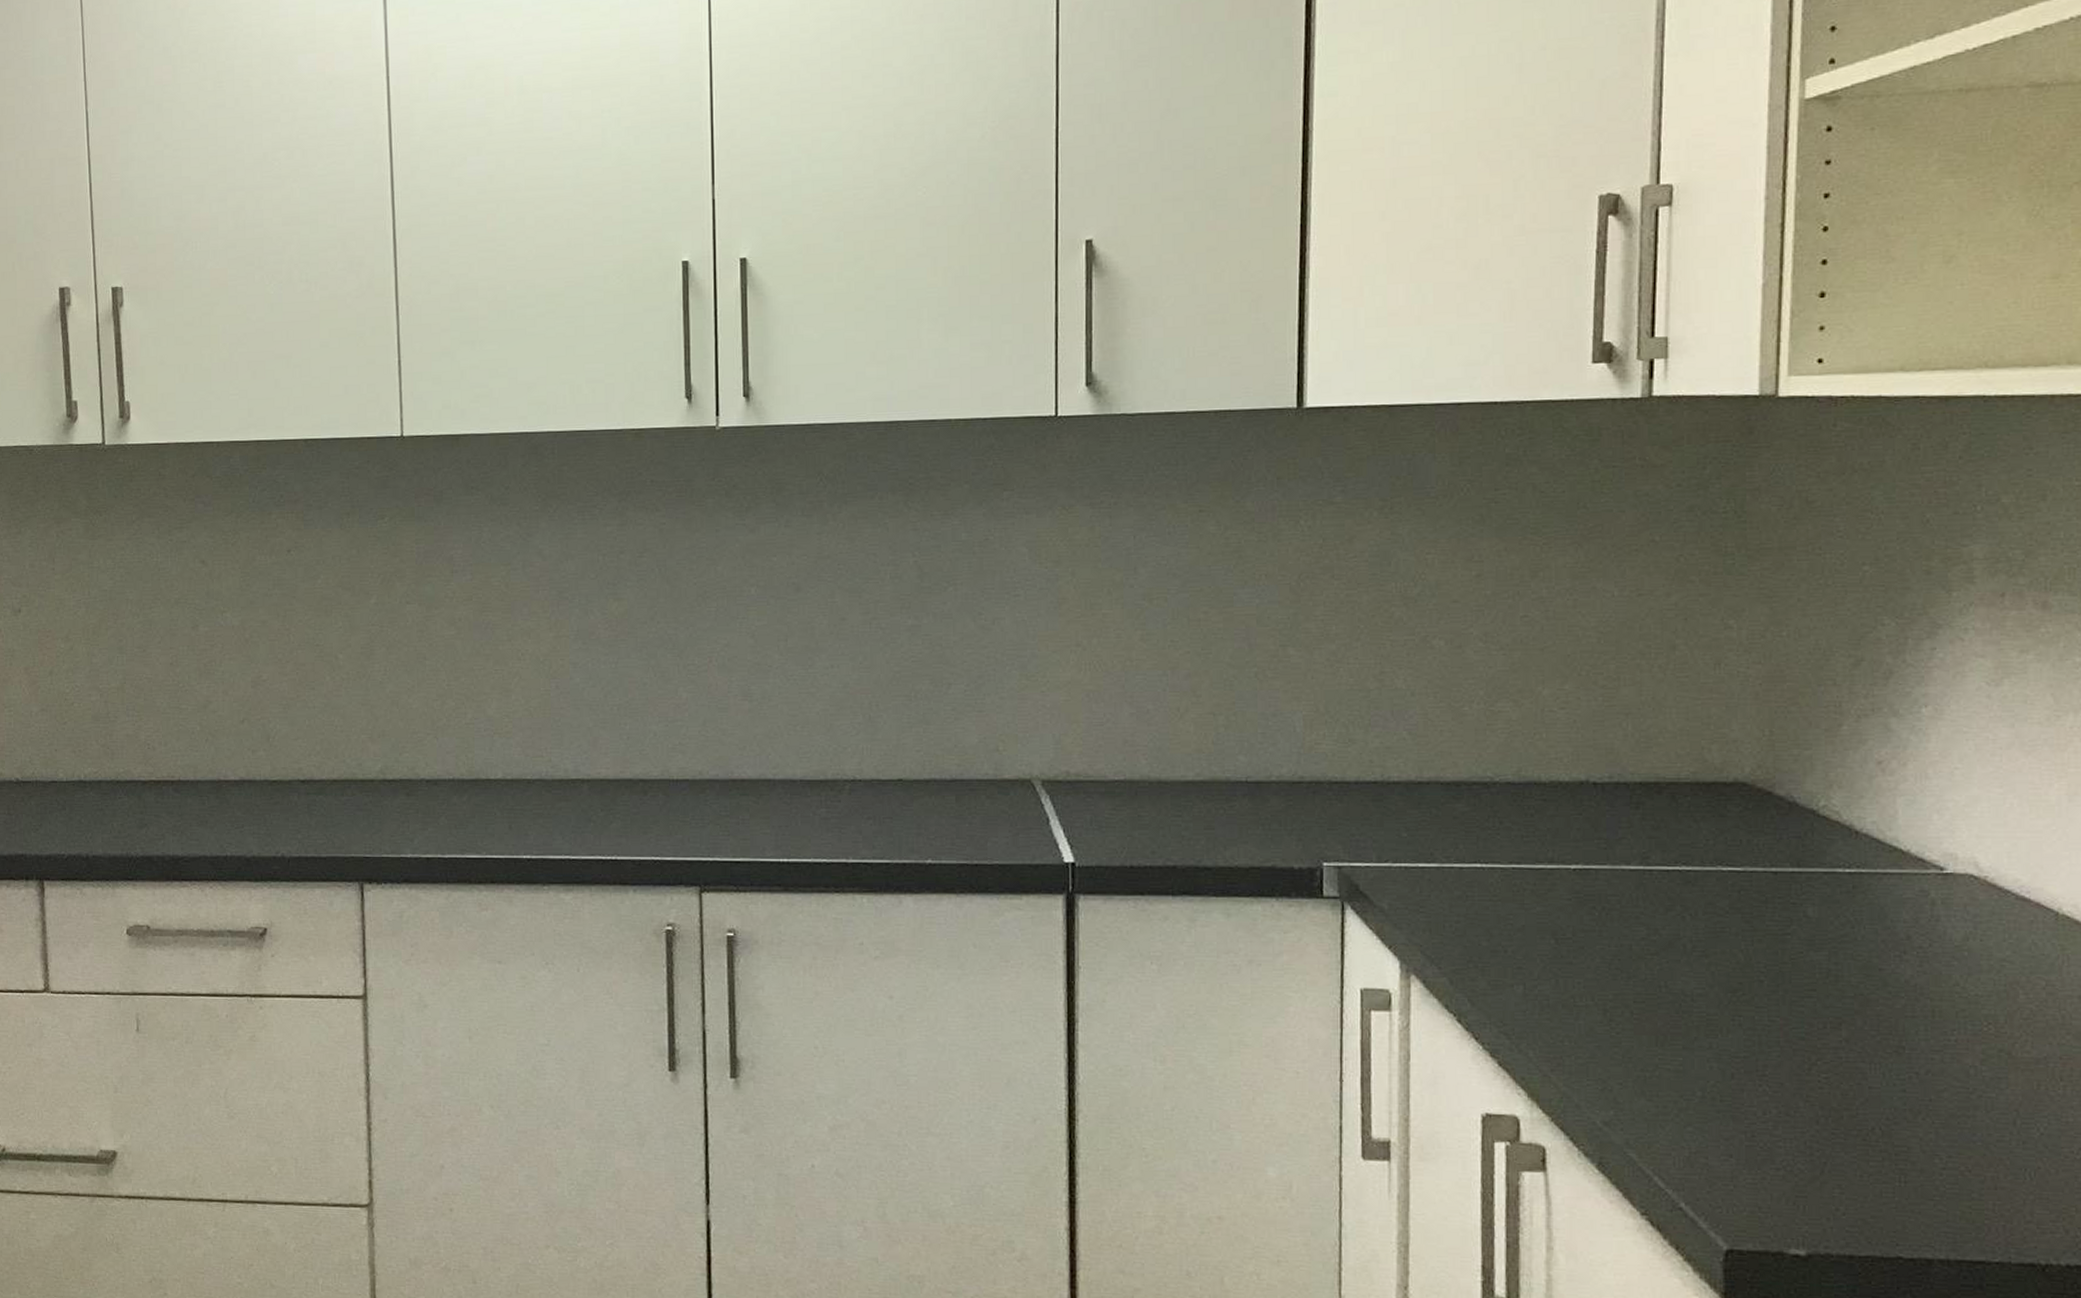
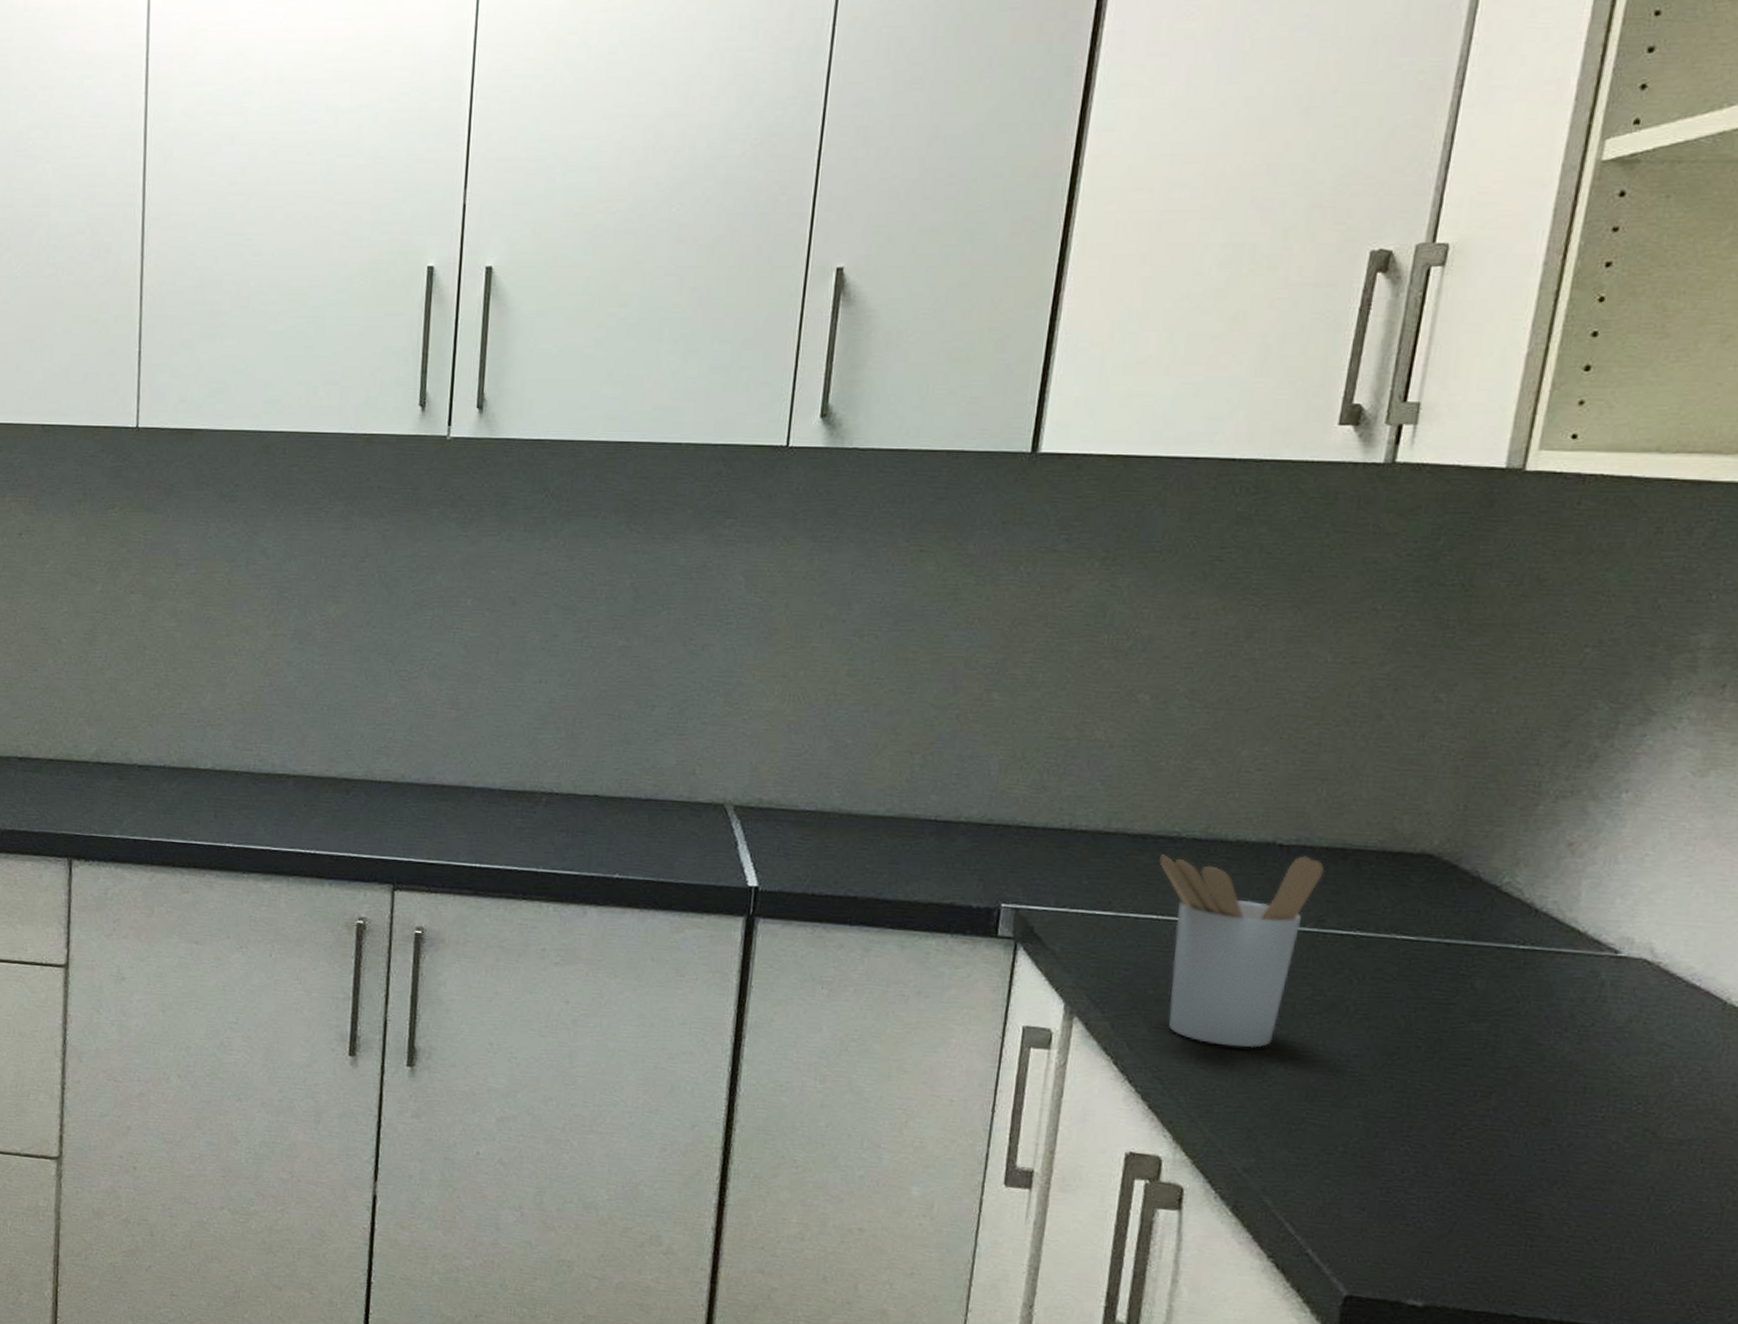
utensil holder: none [1476,793,1642,995] -> present [1159,854,1325,1049]

